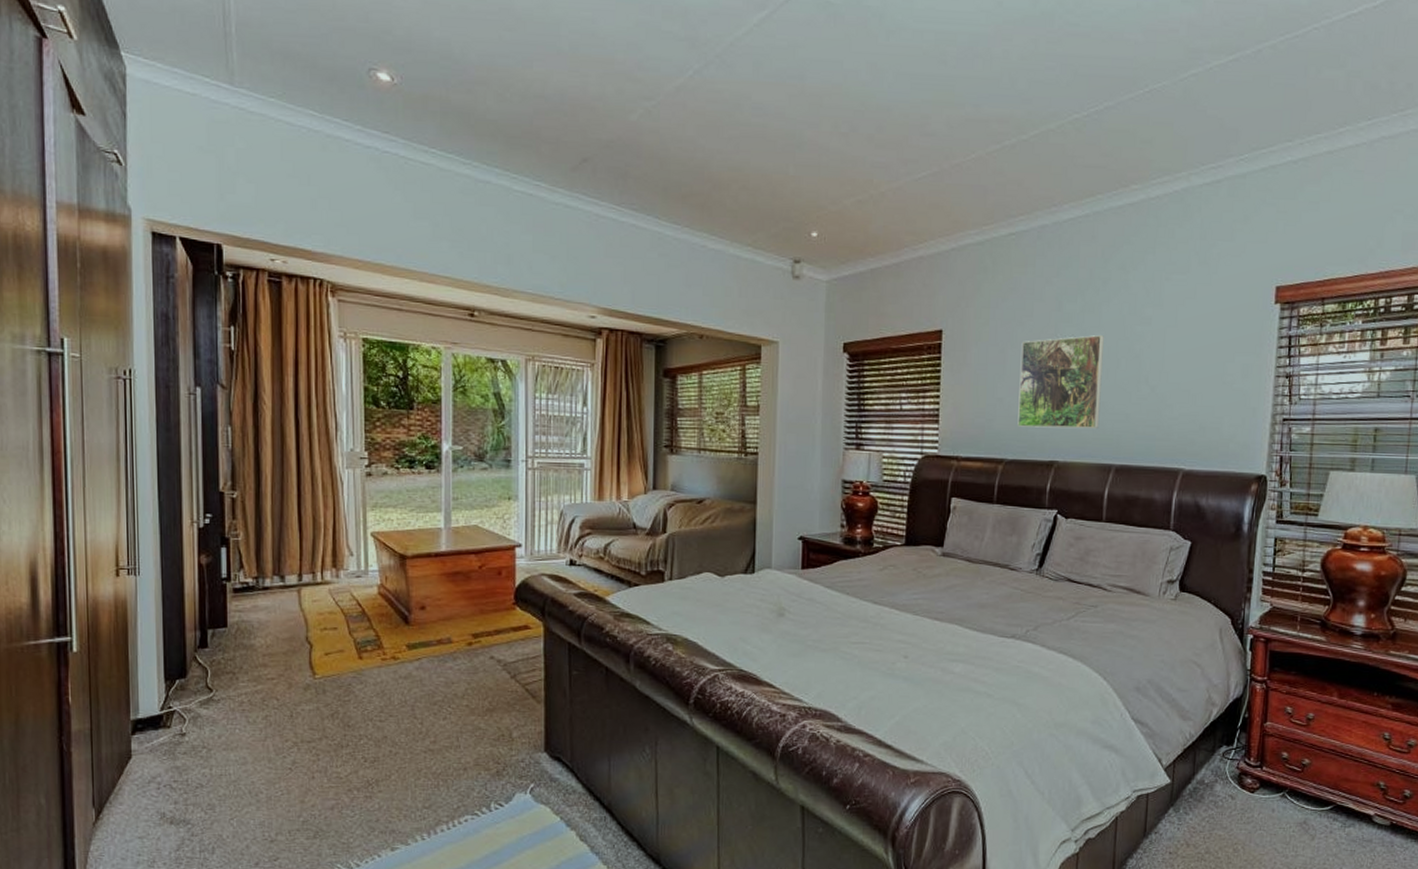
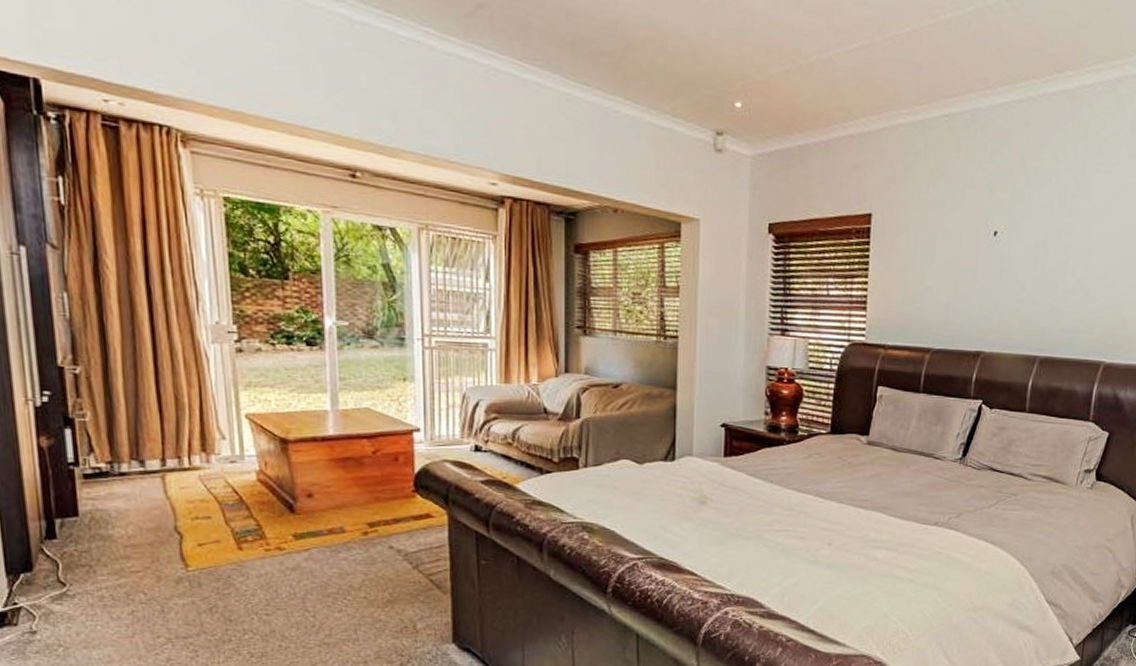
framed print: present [1017,334,1104,429] -> none [945,224,1034,320]

